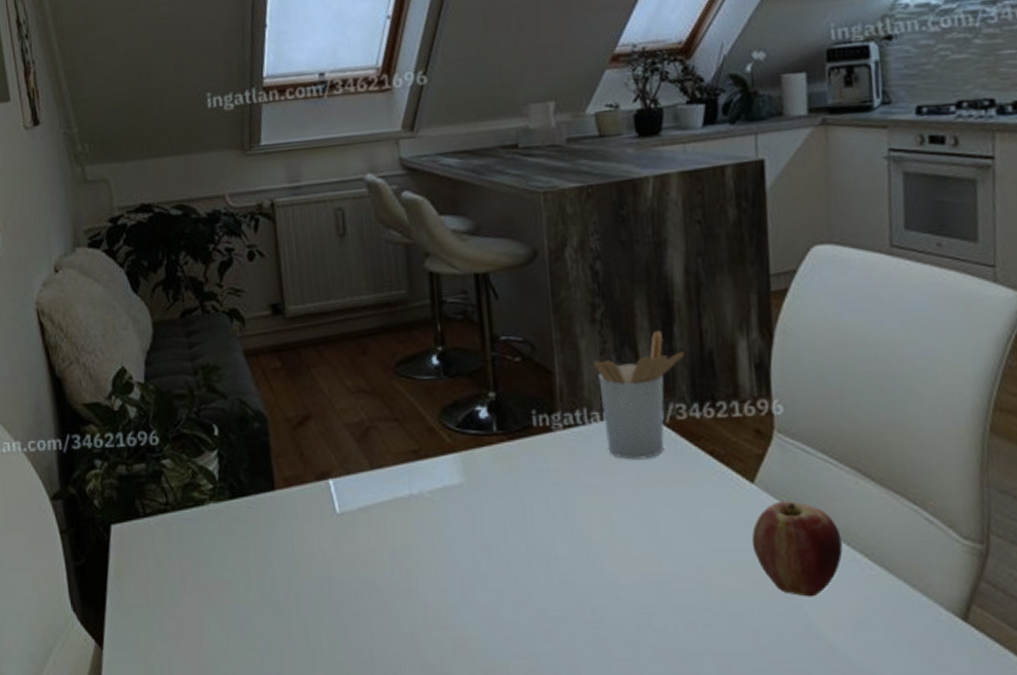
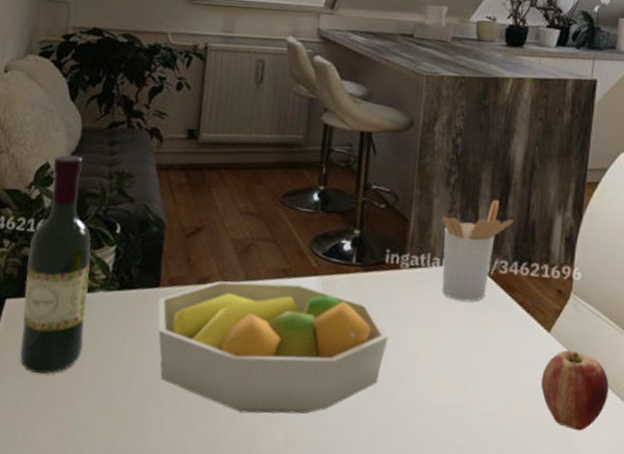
wine bottle: none [124,354,205,603] -> present [19,154,92,375]
fruit bowl: none [276,465,553,620] -> present [157,280,389,414]

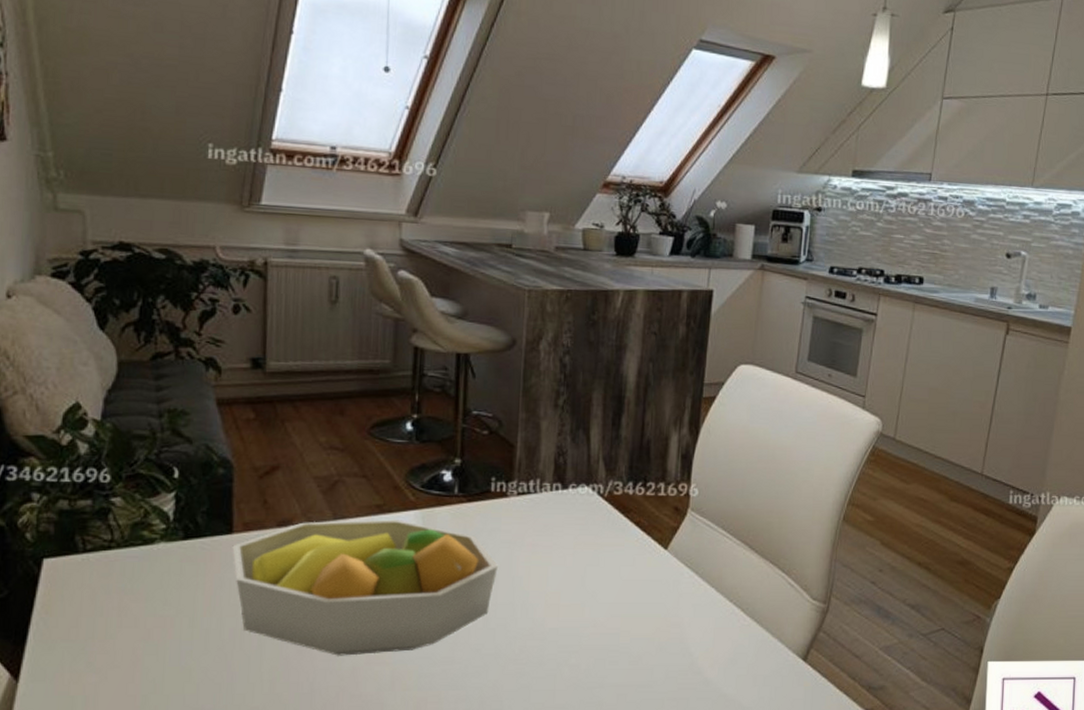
wine bottle: present [19,154,92,375] -> none [65,392,146,637]
utensil holder: present [441,200,514,302] -> none [550,420,627,525]
apple: present [541,349,609,431] -> none [658,565,727,641]

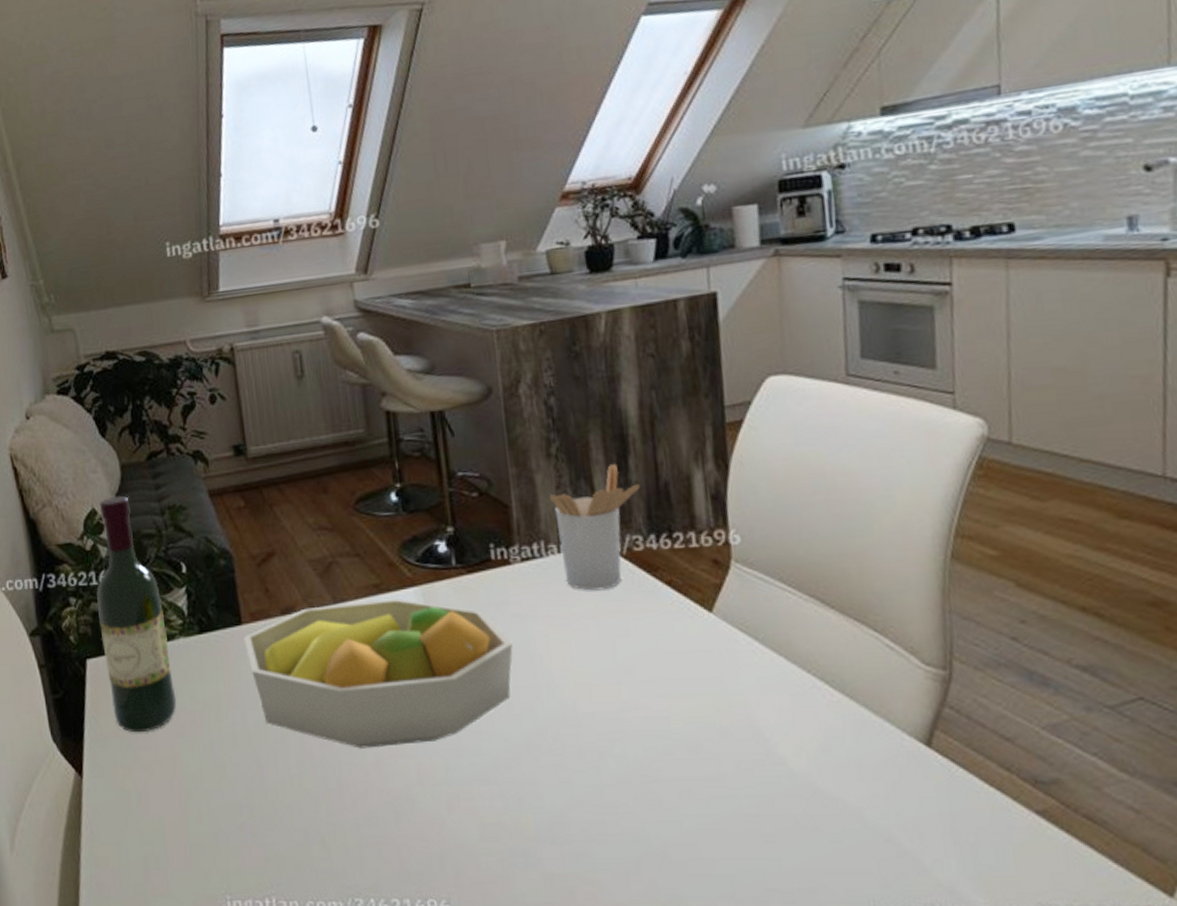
wine bottle: none [65,392,146,637] -> present [96,495,177,733]
utensil holder: none [550,420,627,525] -> present [549,464,640,591]

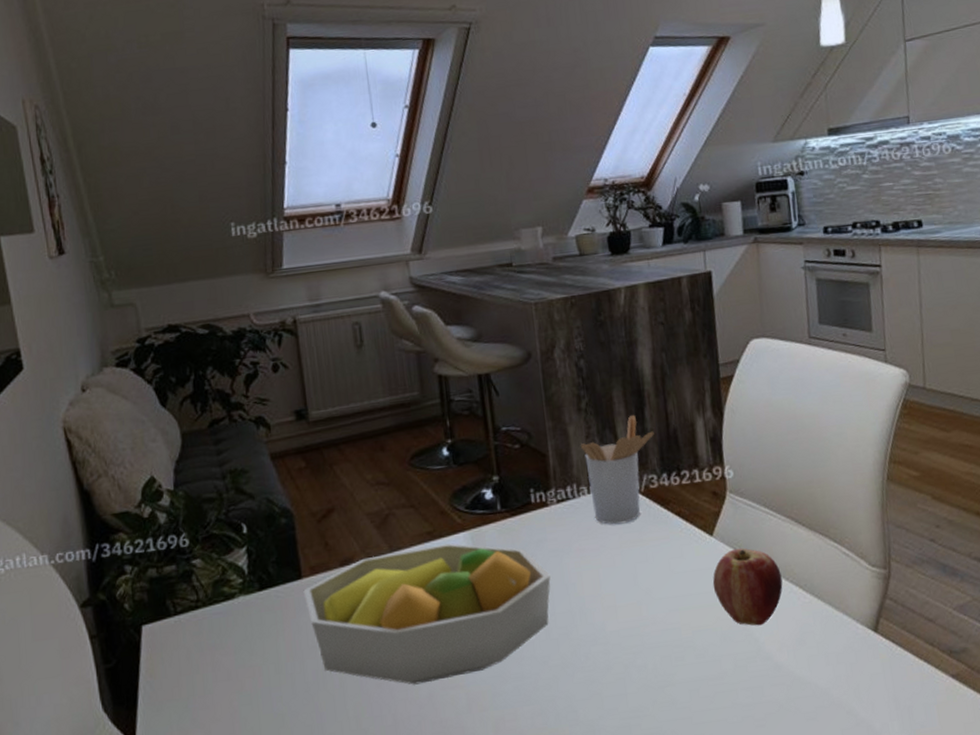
wine bottle: present [96,495,177,733] -> none [154,462,236,694]
apple: none [711,629,803,724] -> present [712,548,783,626]

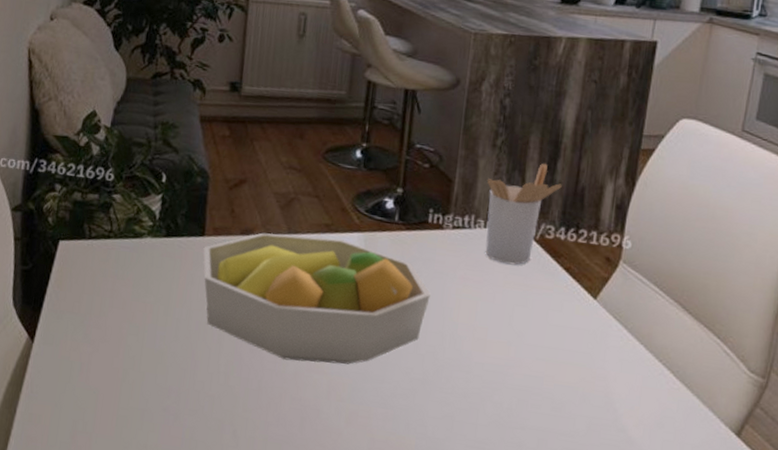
apple: present [712,548,783,626] -> none [584,317,656,398]

